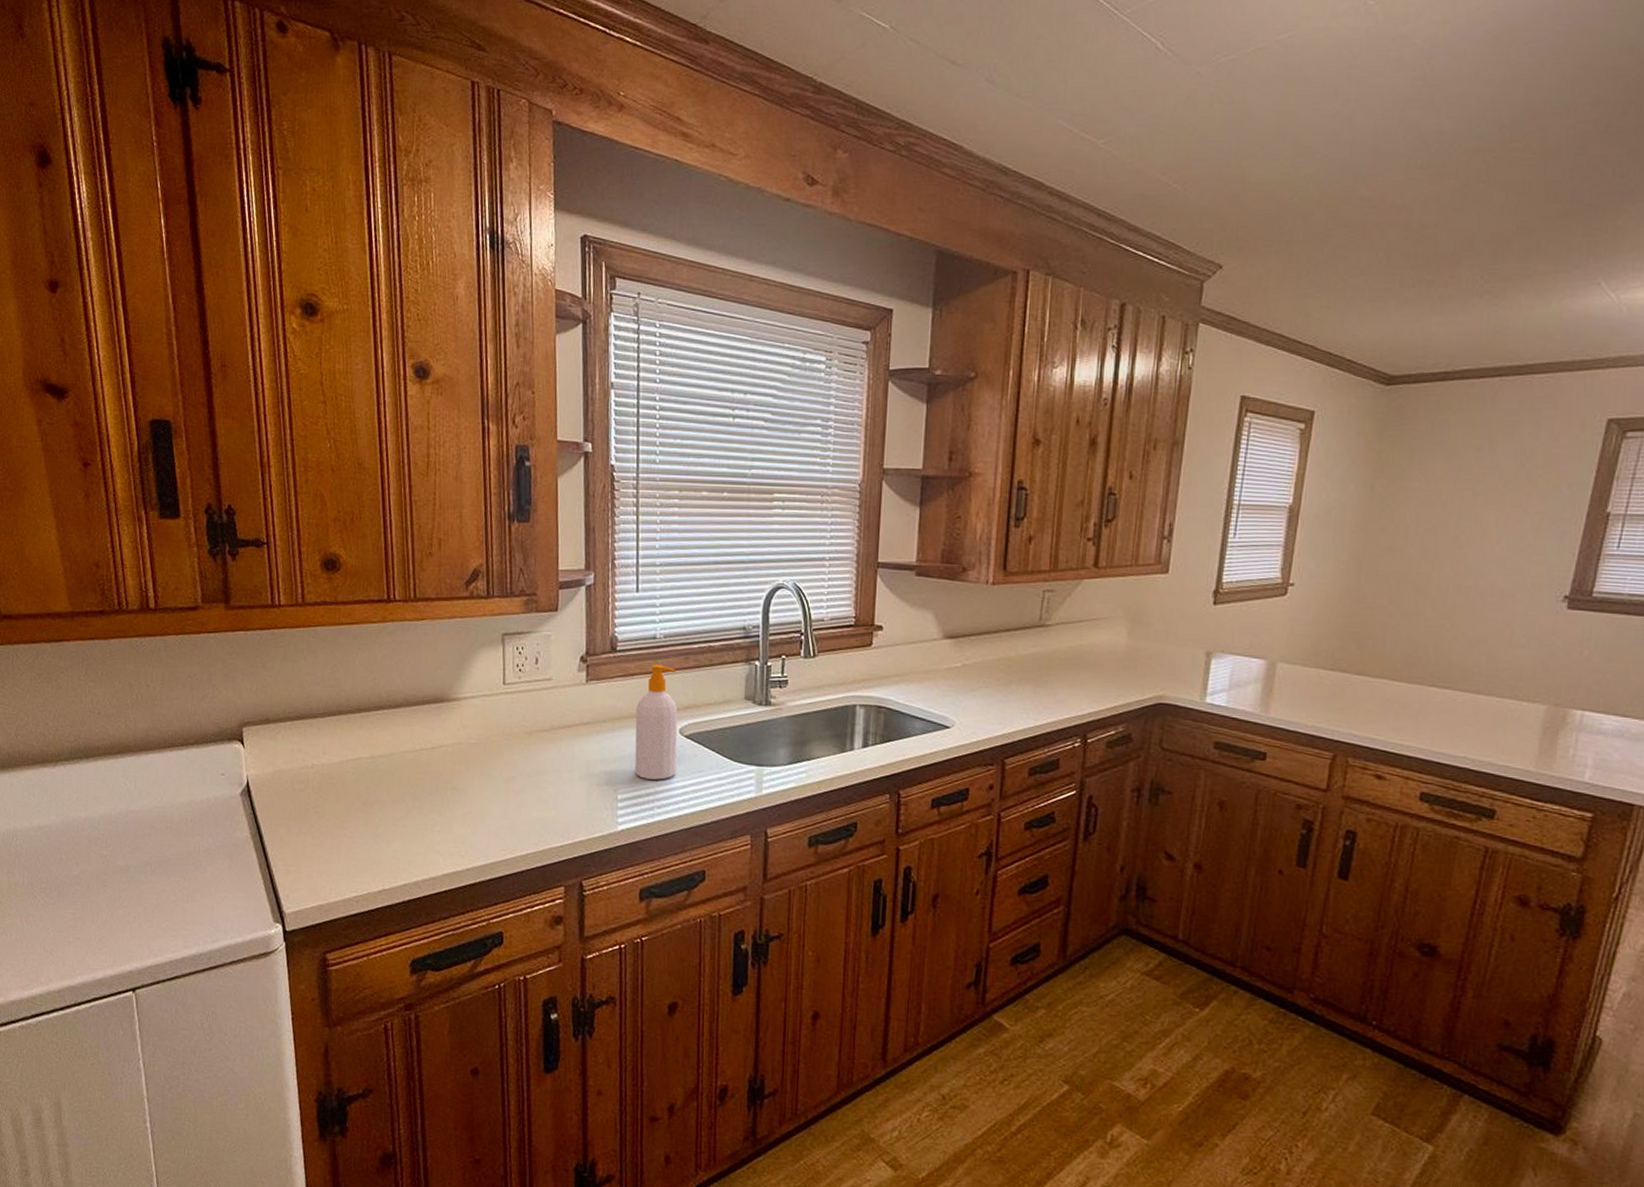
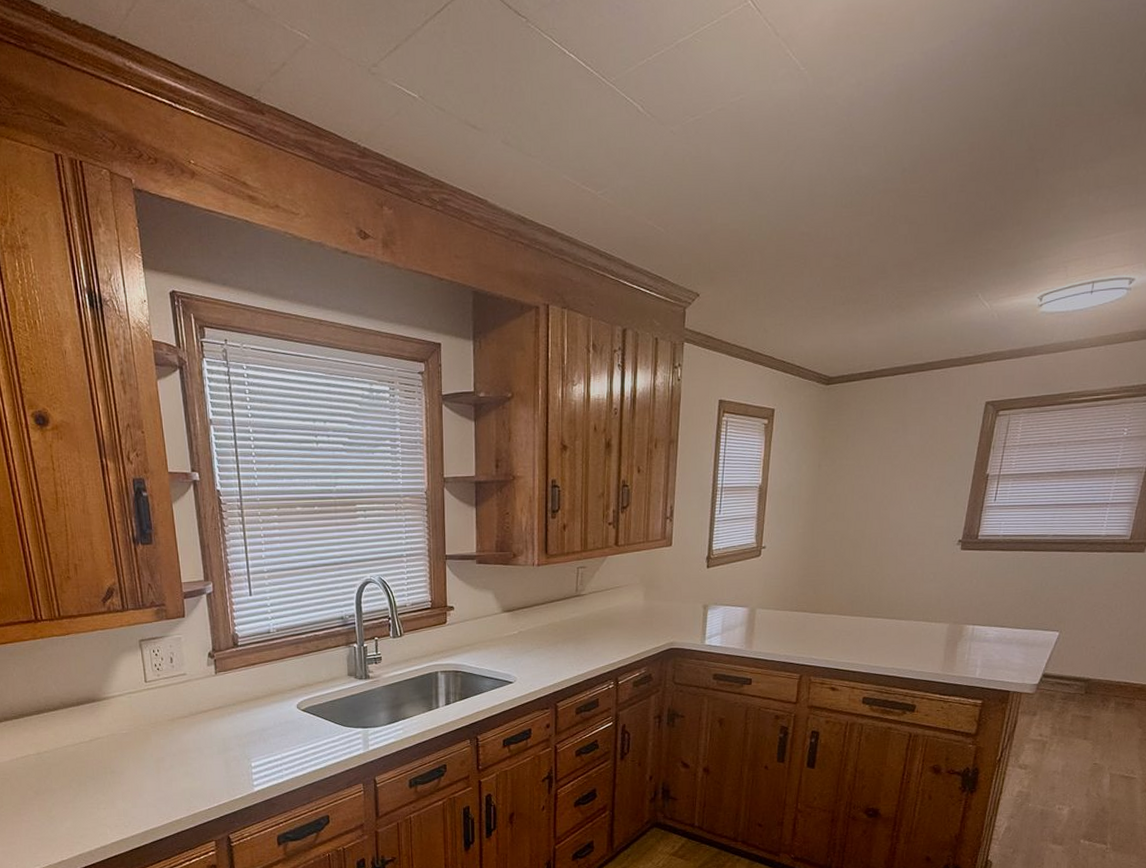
soap bottle: present [634,664,678,780] -> none [259,654,298,748]

